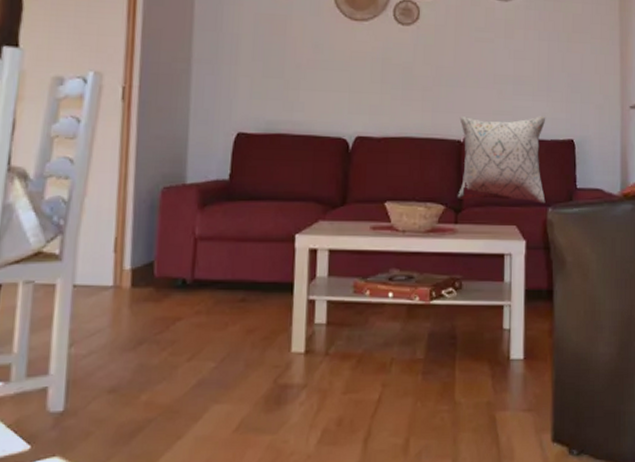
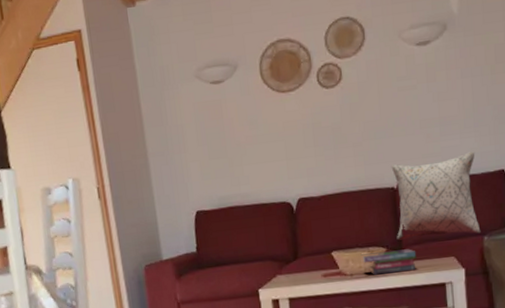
books: none [416,209,477,236] -> present [361,249,417,275]

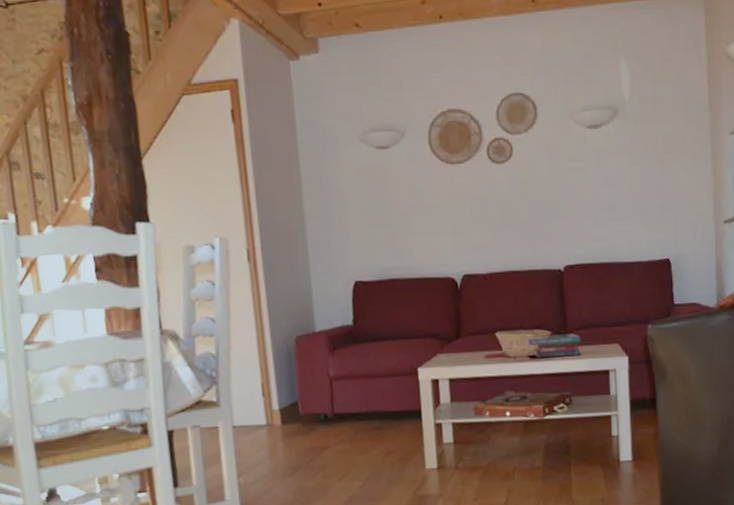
pillow: present [391,151,481,241] -> none [558,239,645,324]

